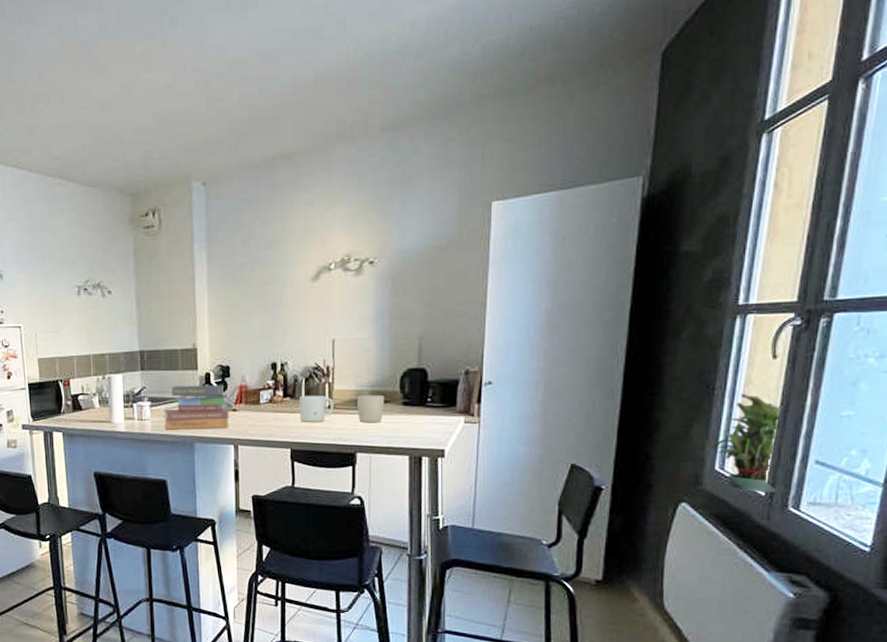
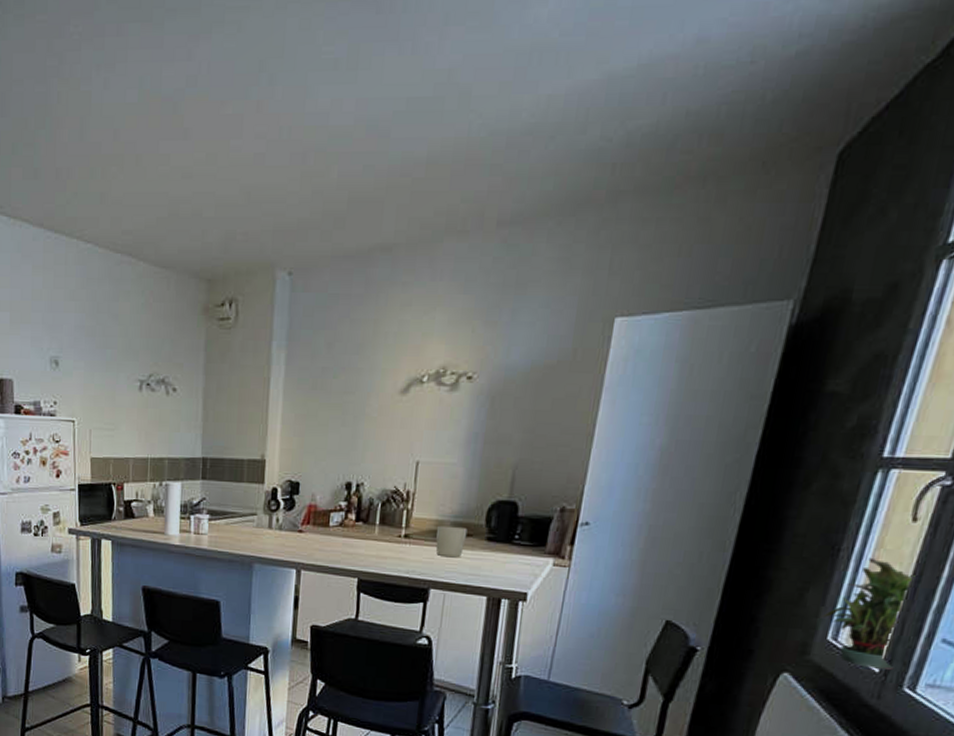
books: present [163,384,229,430] -> none [222,499,294,551]
mug: present [299,395,334,422] -> none [371,521,411,552]

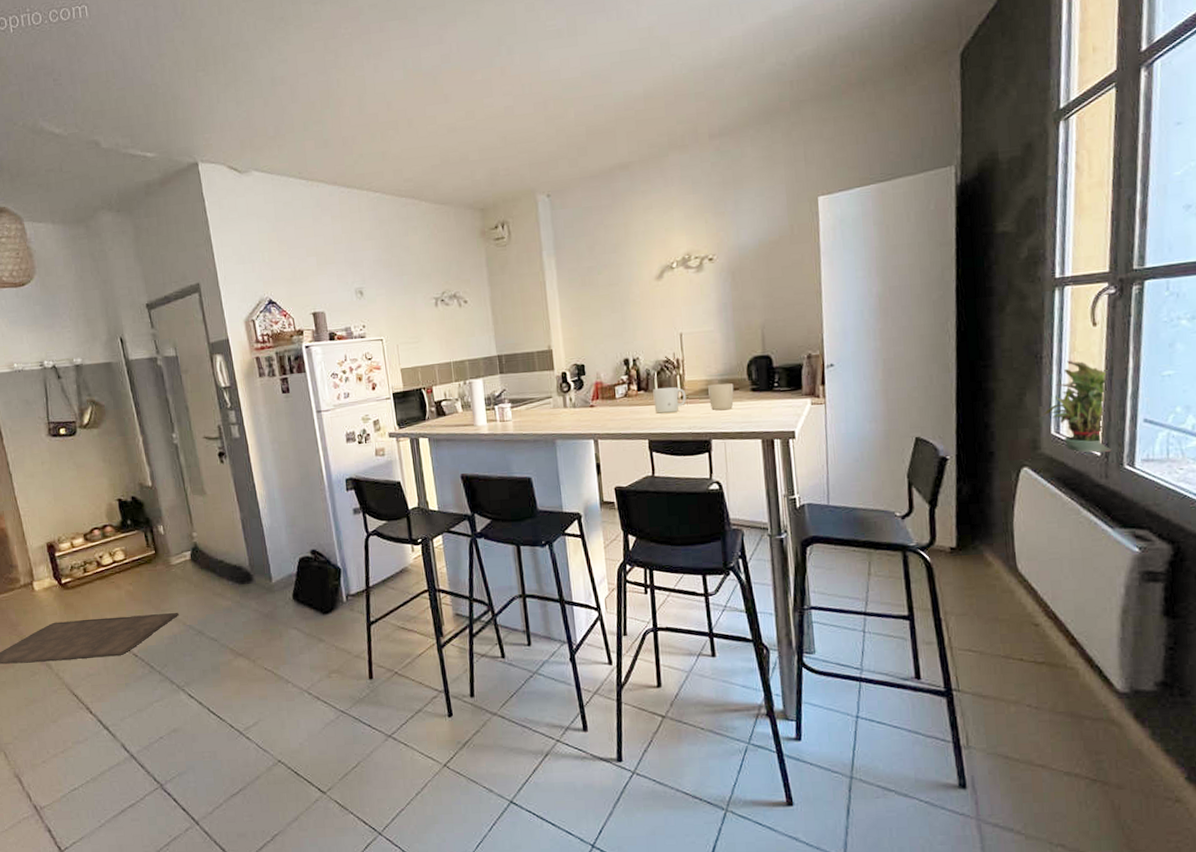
mug: none [371,521,411,552] -> present [653,387,686,414]

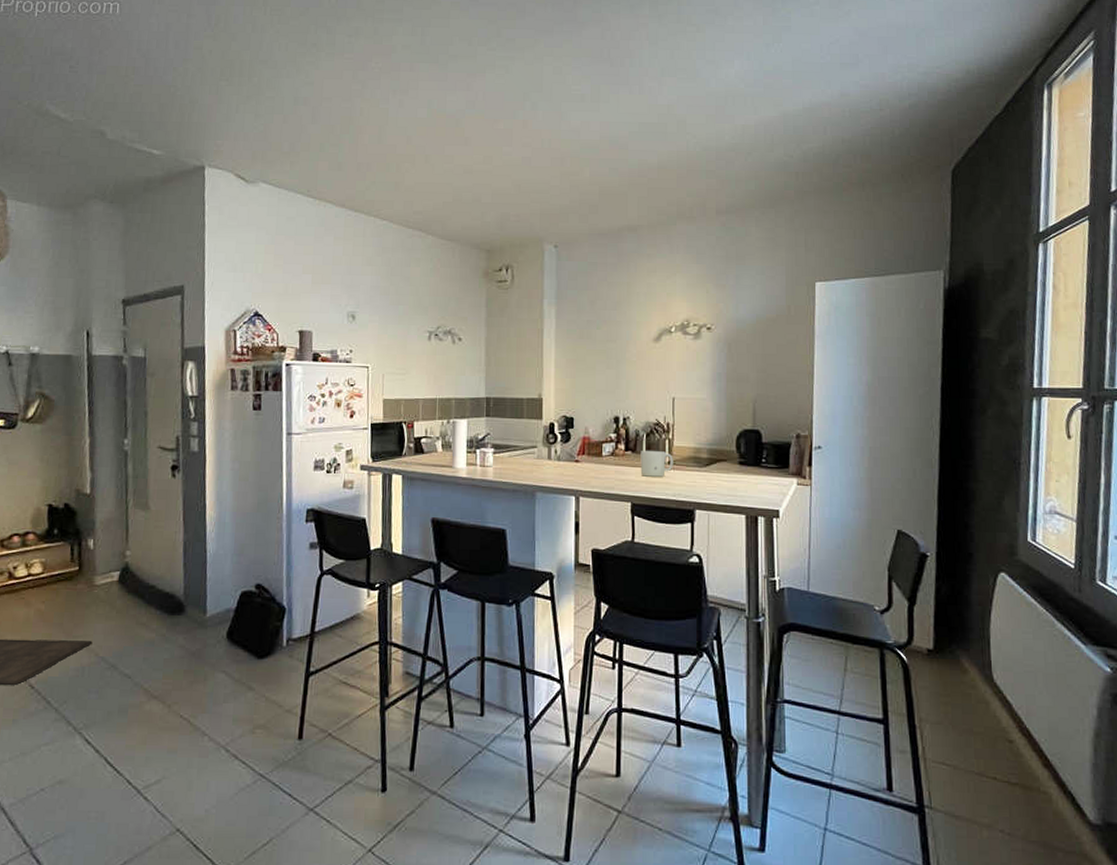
mug: present [708,382,734,411] -> none [696,452,722,481]
potted plant: present [1041,360,1112,453] -> none [1019,469,1085,566]

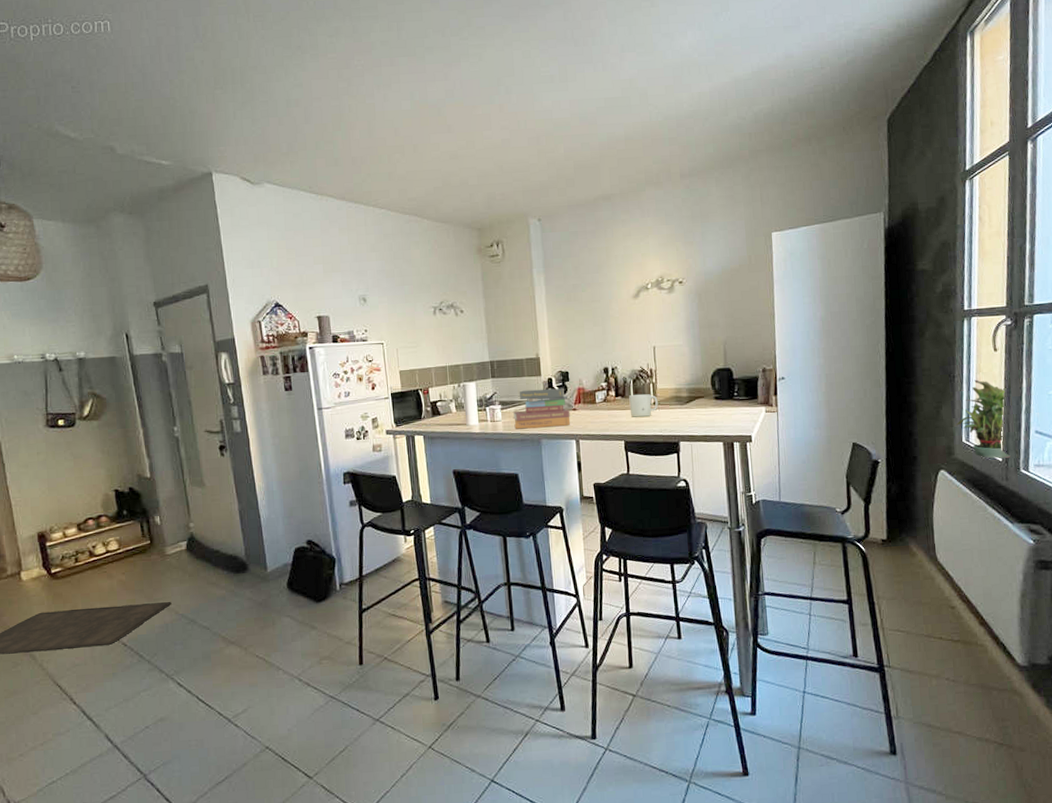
books: none [505,434,572,480] -> present [512,387,571,430]
potted plant: none [1019,469,1085,566] -> present [955,379,1011,459]

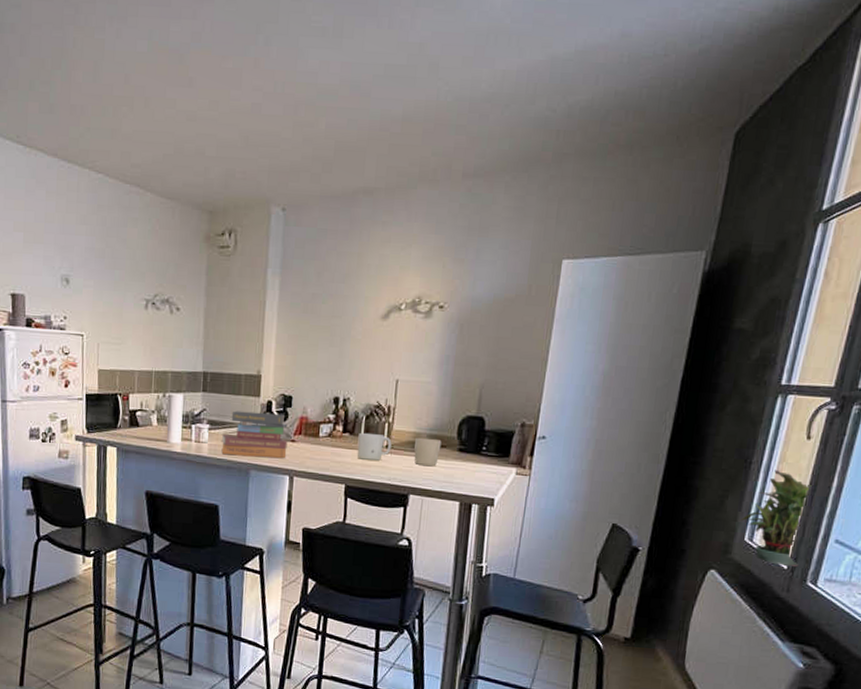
mug: none [677,391,700,416] -> present [414,437,442,467]

